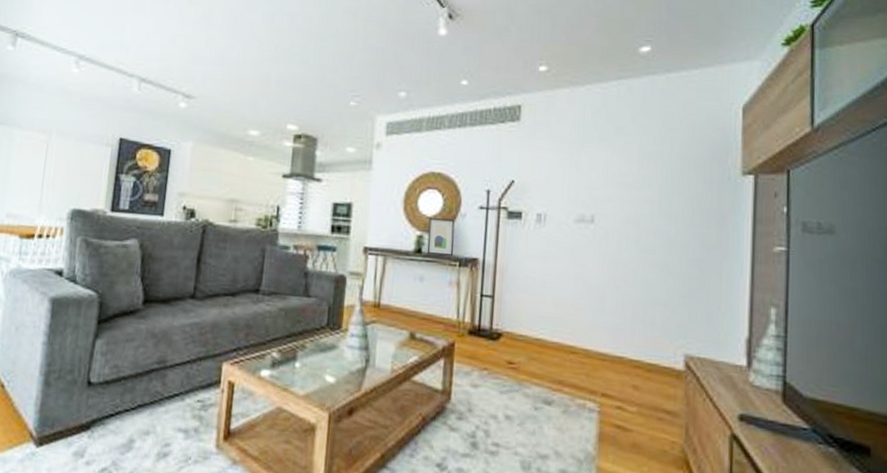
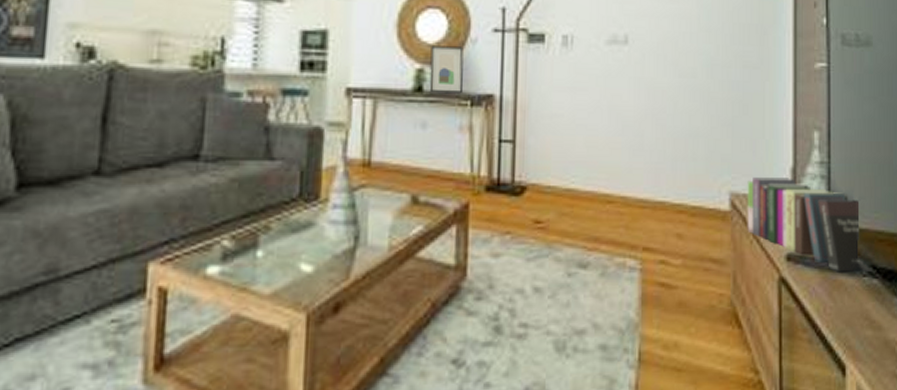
books: none [700,344,829,440] -> present [747,177,872,272]

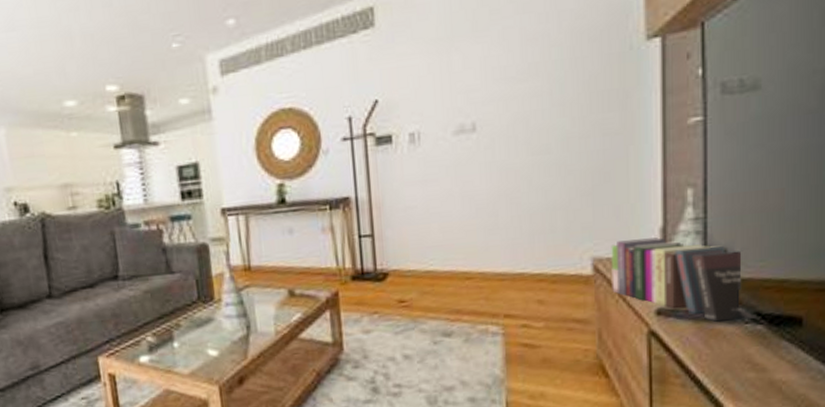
picture frame: present [429,45,464,94] -> none [288,159,322,203]

